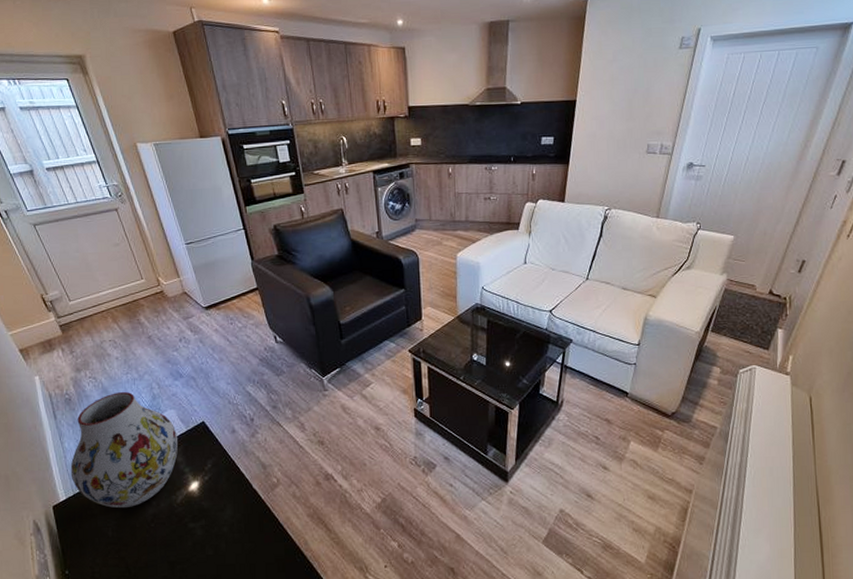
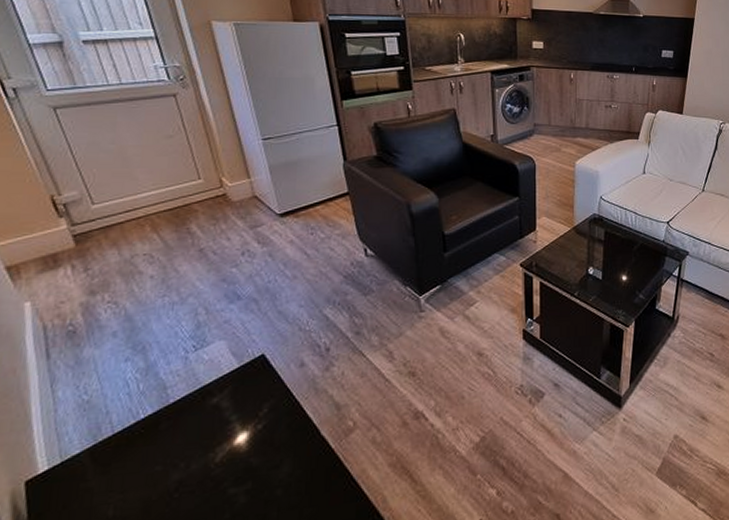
vase: present [70,391,178,508] -> none [60,319,225,476]

